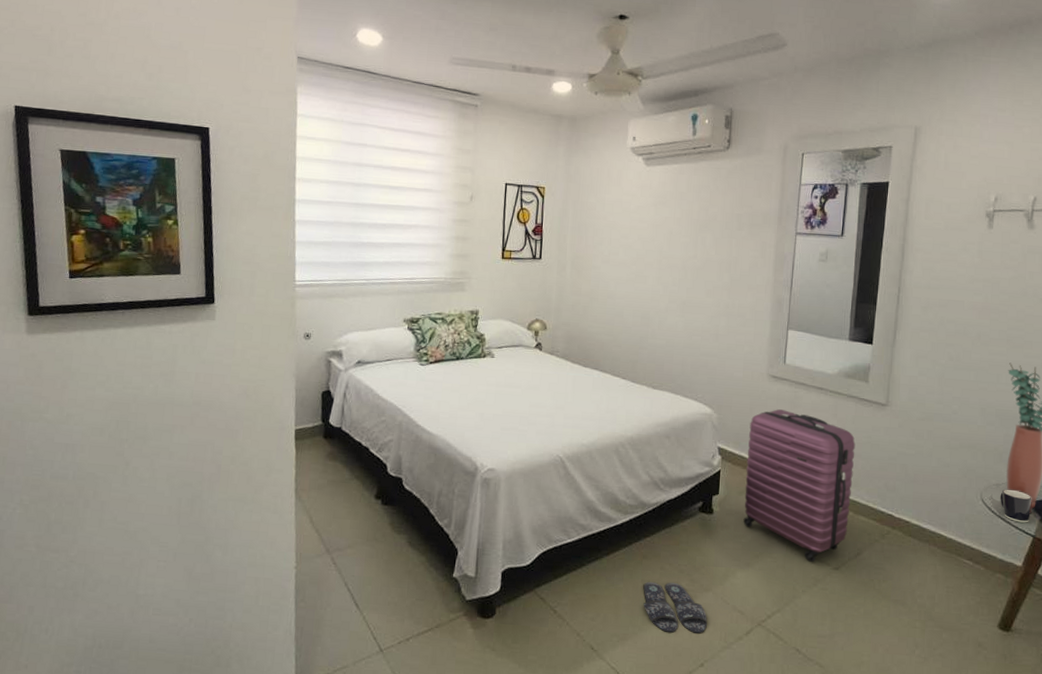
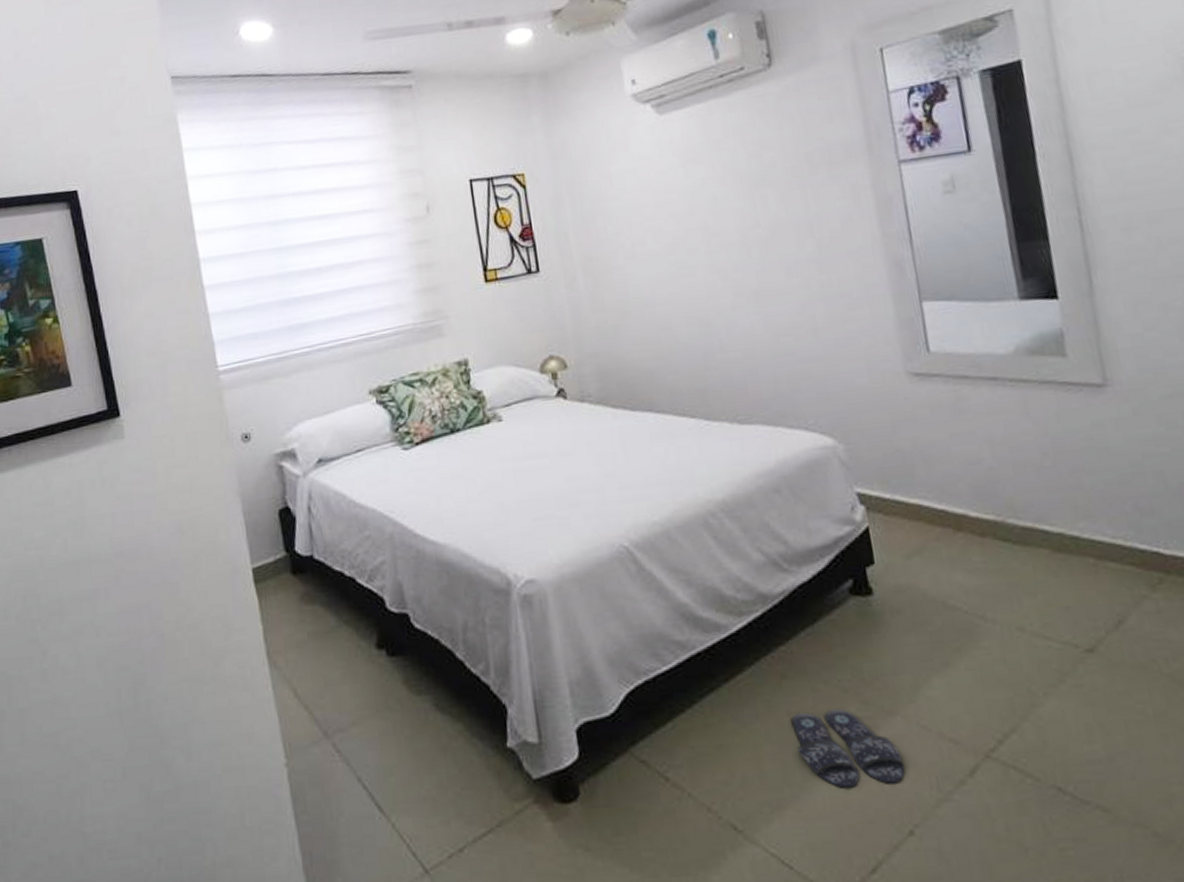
suitcase: present [743,409,856,562] -> none [896,420,1093,646]

